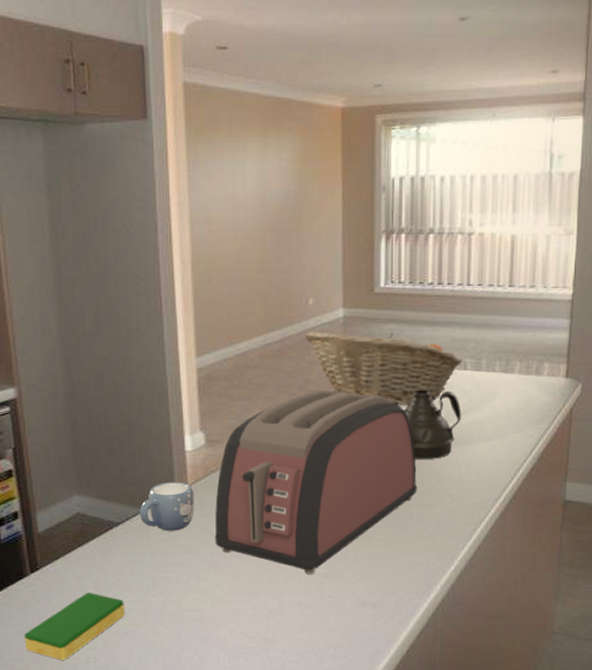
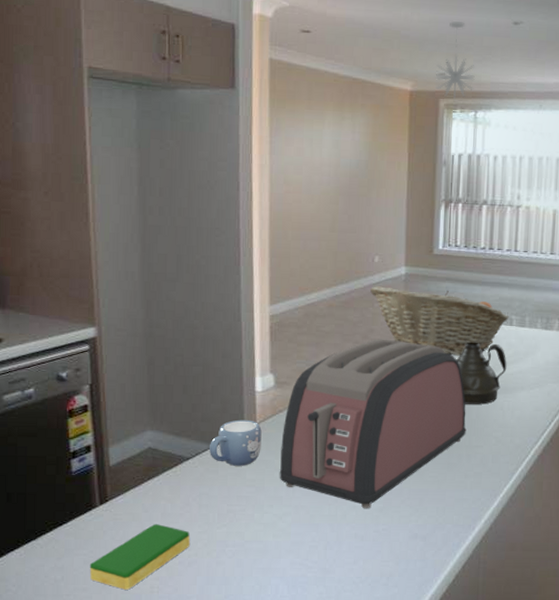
pendant light: none [371,22,416,113] -> present [436,21,475,99]

